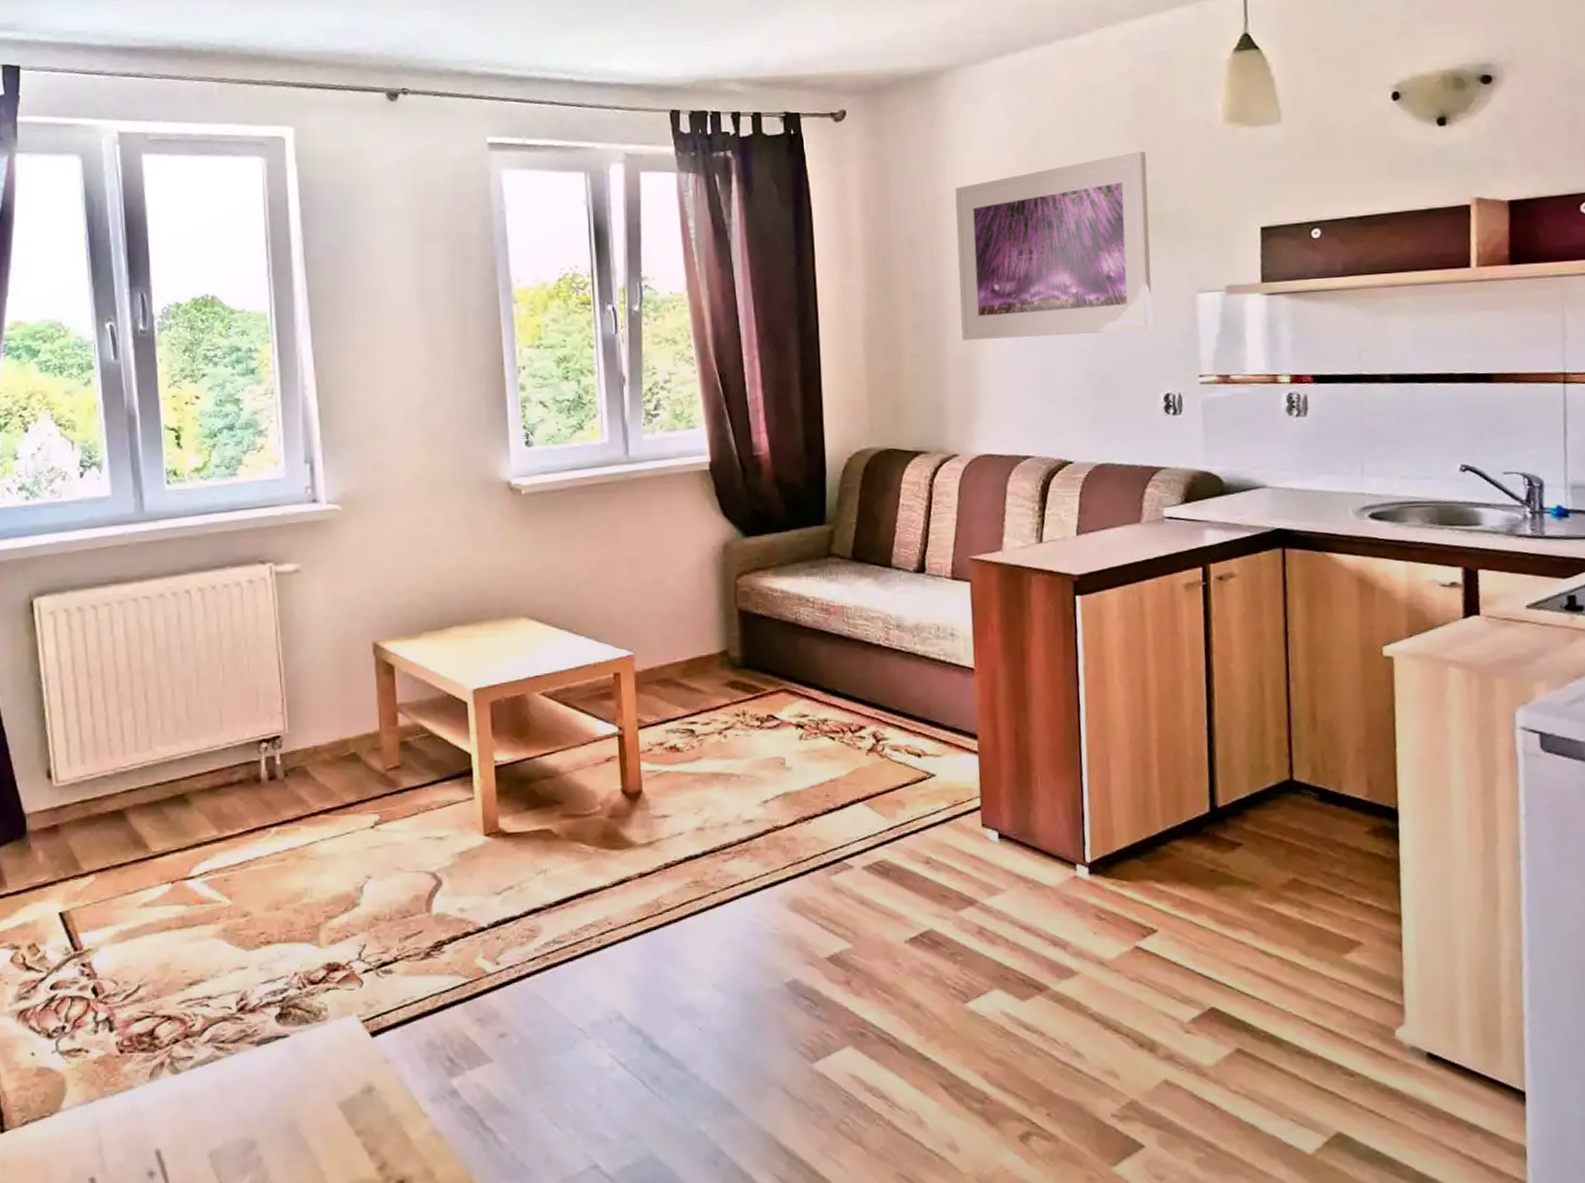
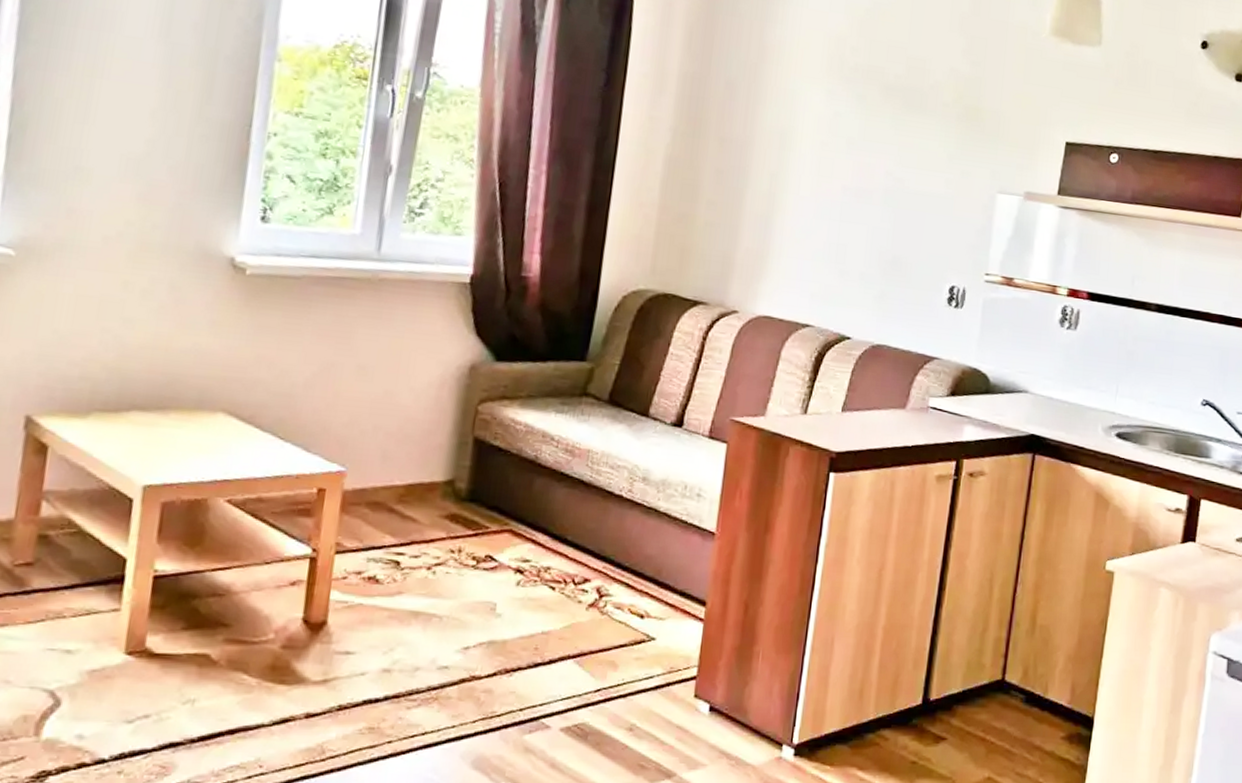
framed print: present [955,151,1153,340] -> none [763,40,974,221]

